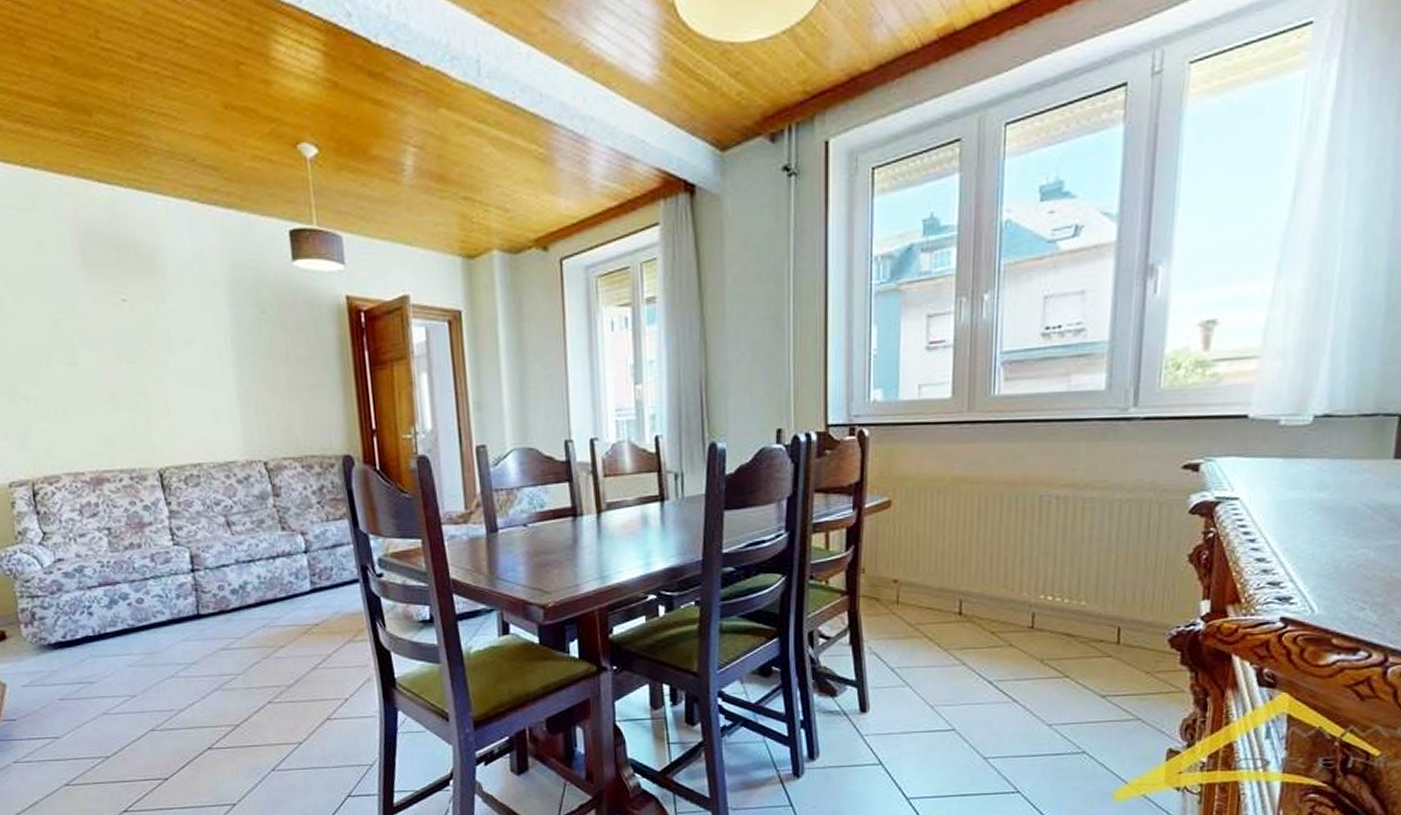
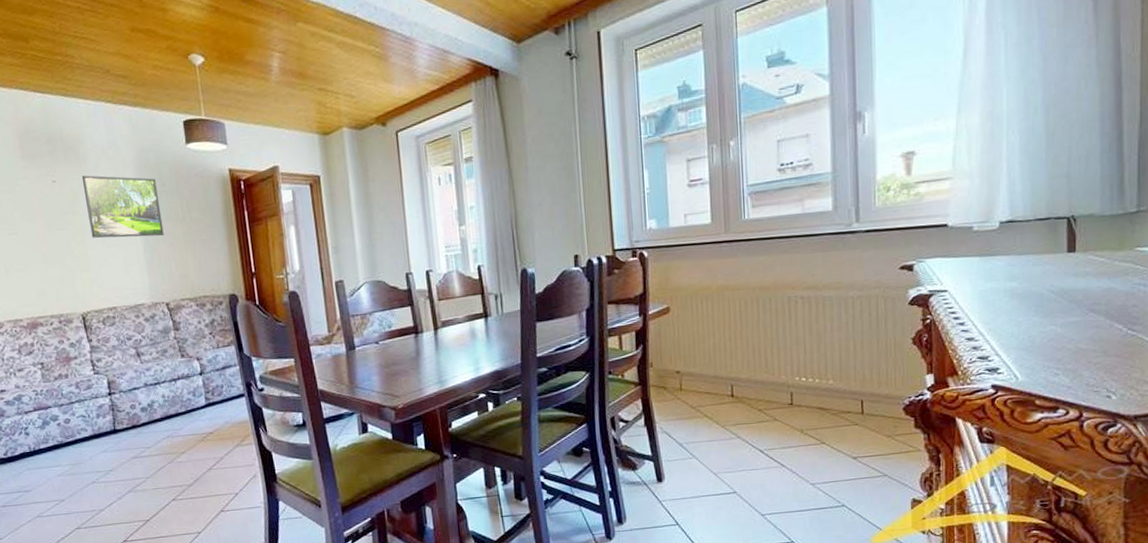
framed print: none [159,294,263,377] -> present [82,175,164,238]

